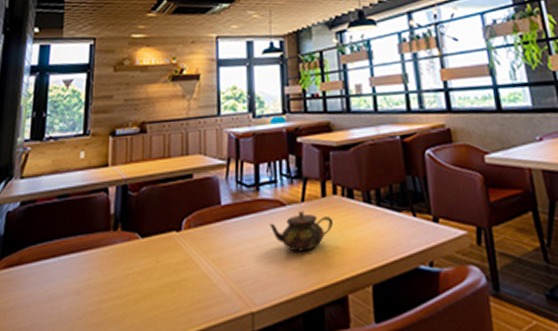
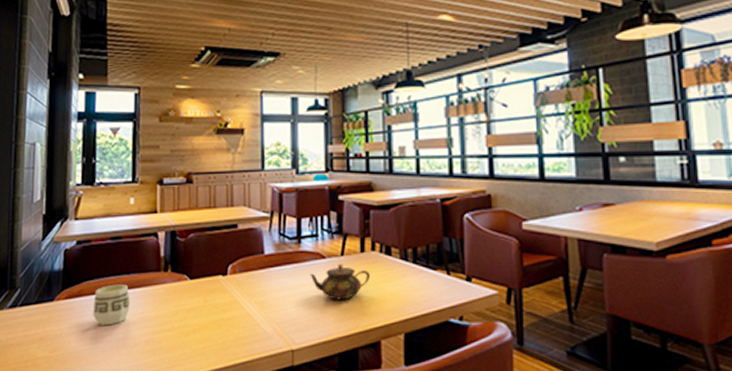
cup: none [33,248,76,297] -> present [93,284,131,326]

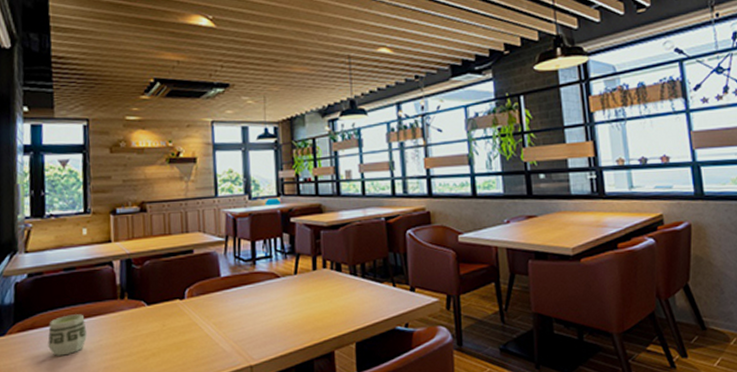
teapot: present [310,264,371,300] -> none [265,282,323,316]

